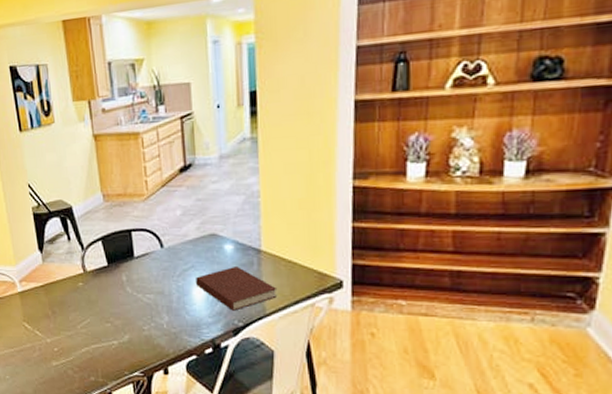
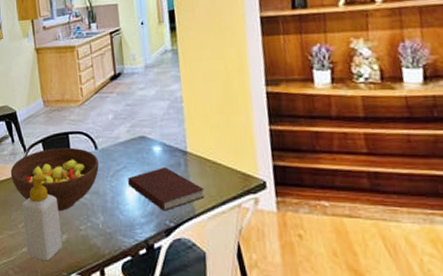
fruit bowl: none [67,245,165,312] -> present [10,147,99,212]
soap bottle: none [80,274,124,361] -> present [21,174,62,261]

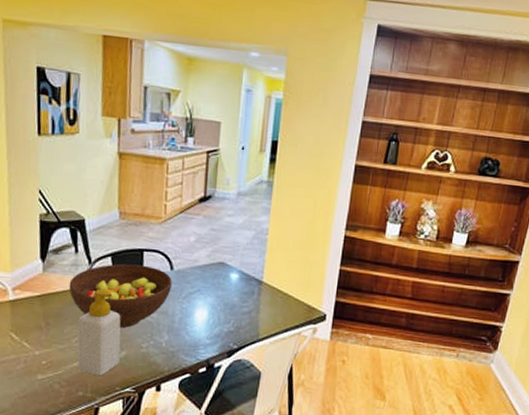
notebook: present [128,166,206,211] -> none [200,293,272,334]

